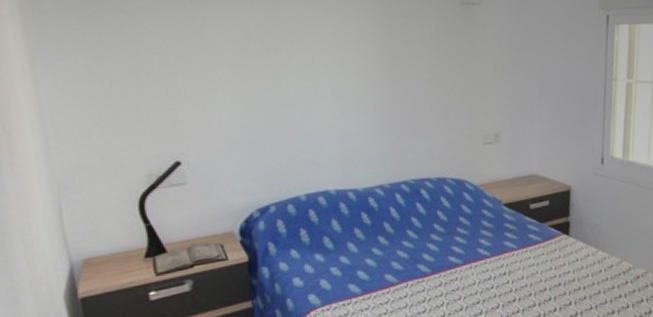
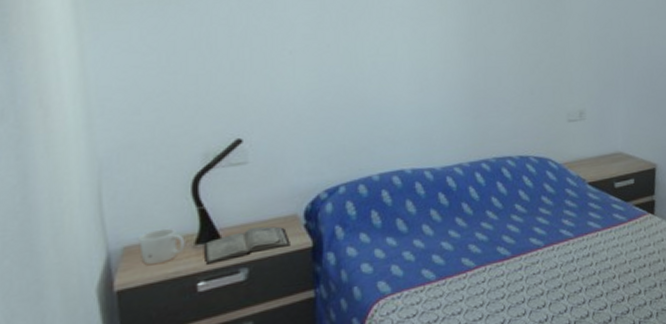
mug: none [96,242,136,276] -> present [139,227,185,266]

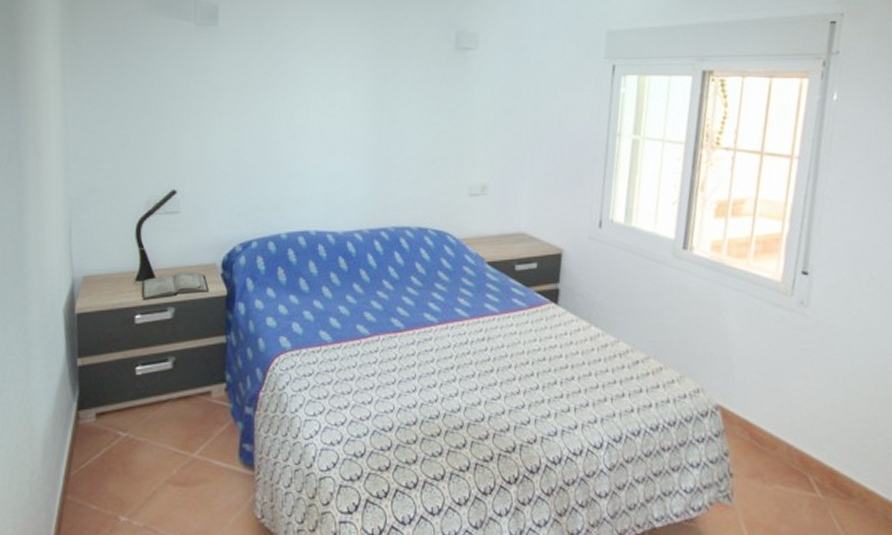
mug: present [139,227,185,266] -> none [95,264,128,295]

